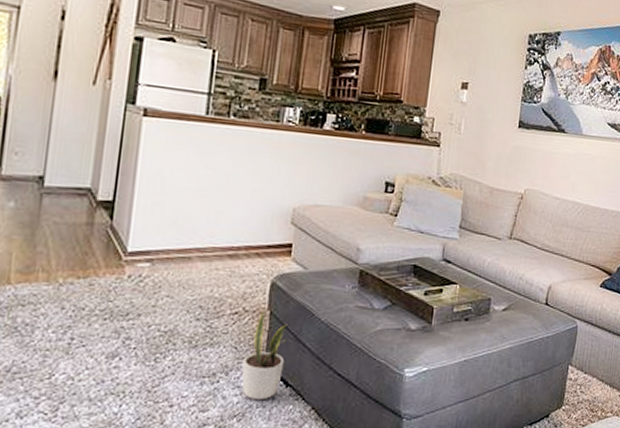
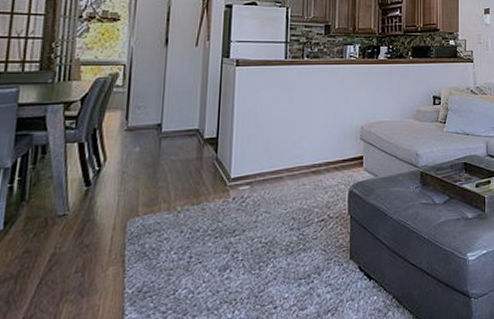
potted plant: present [242,308,289,401] -> none [331,213,366,295]

